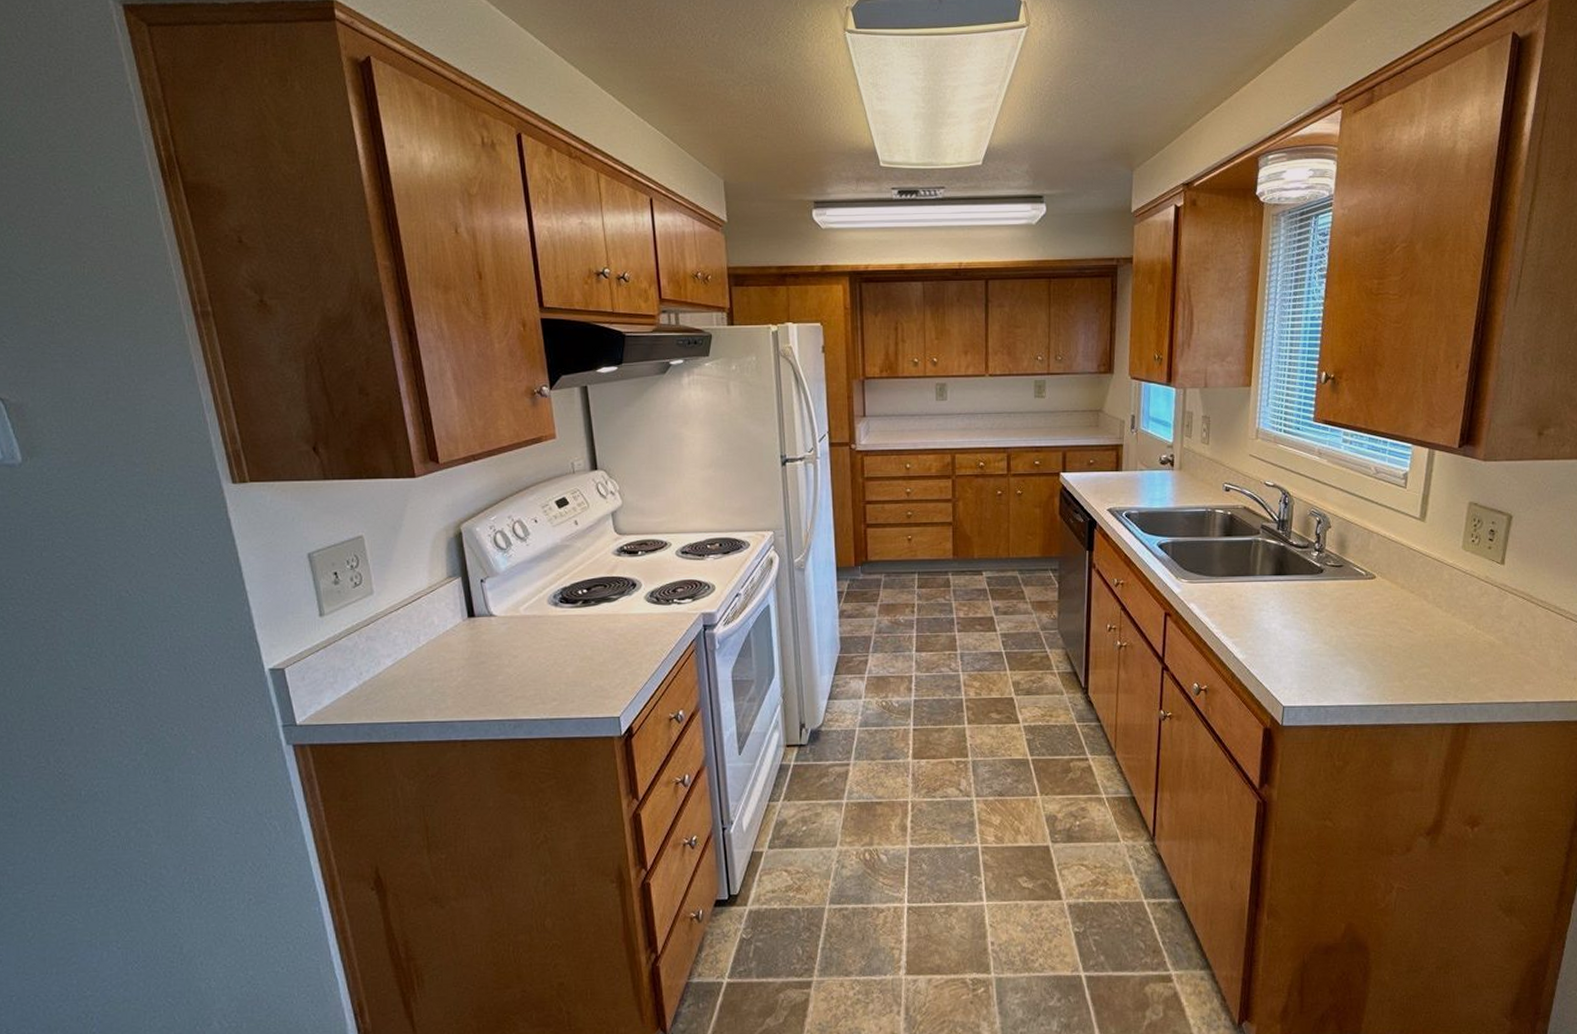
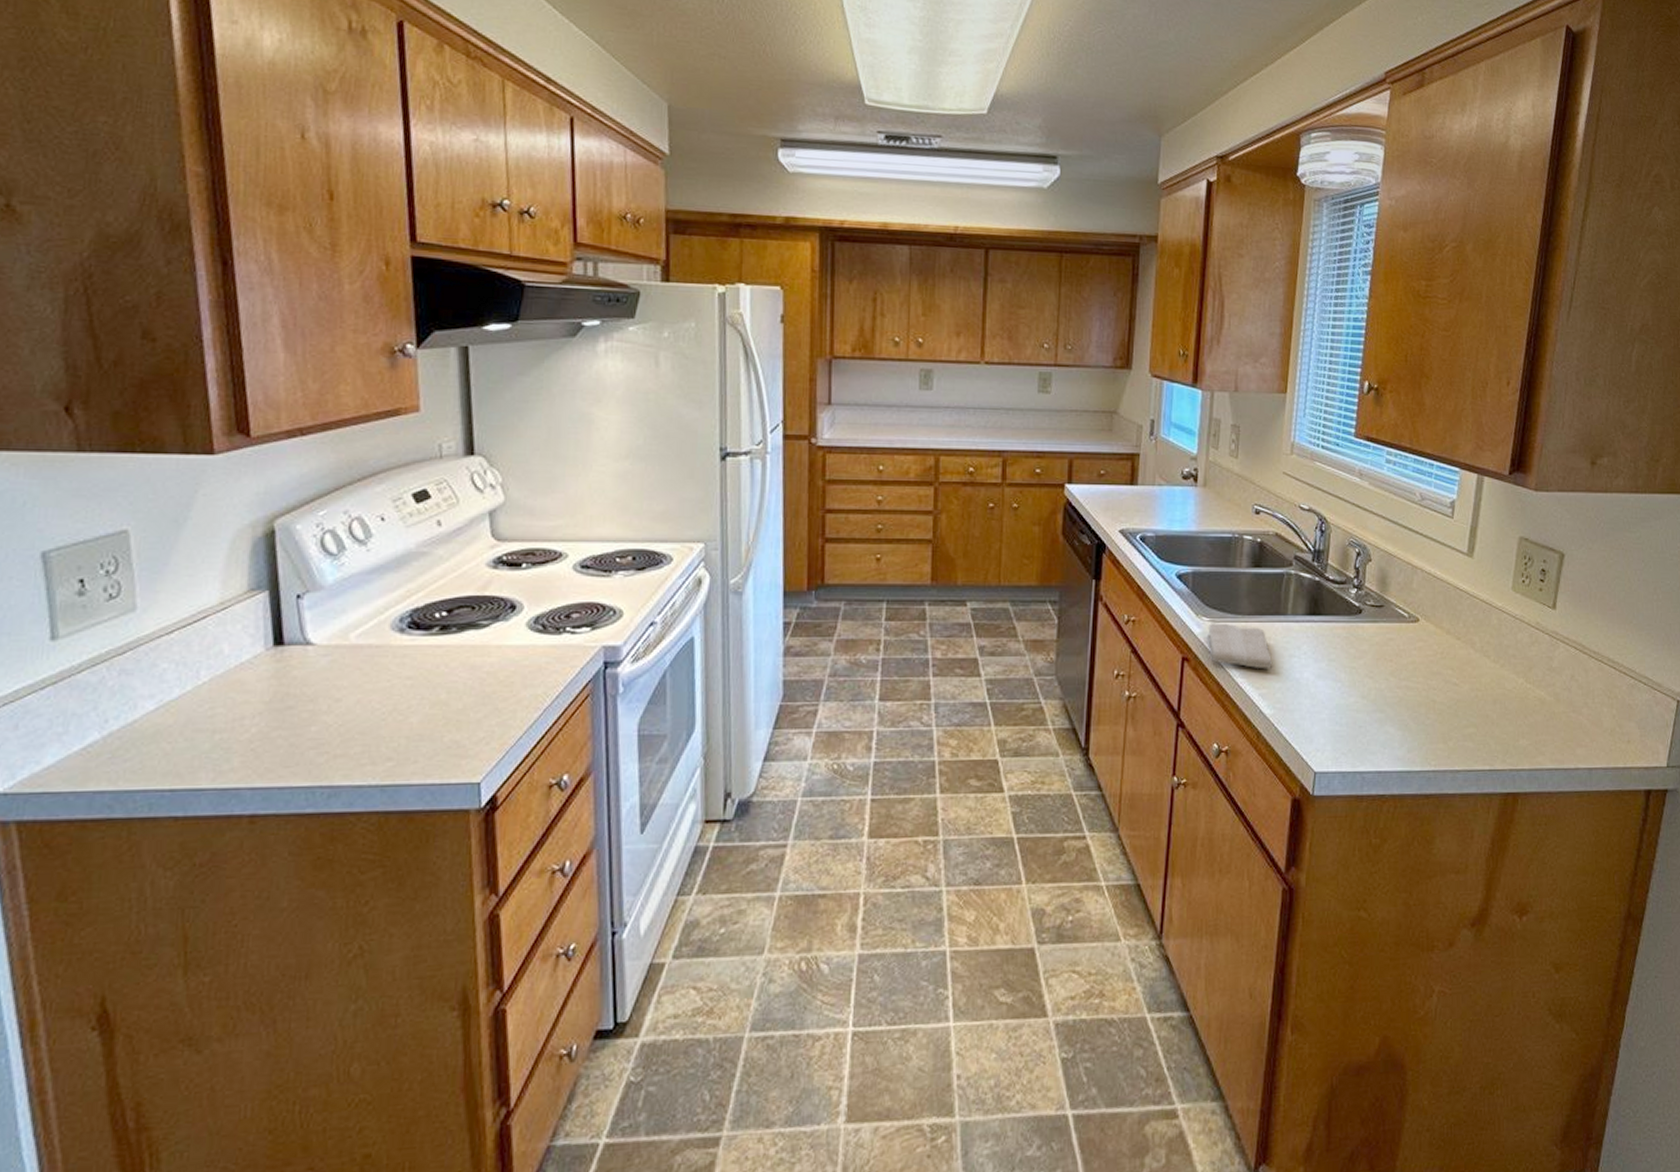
washcloth: none [1186,583,1244,622] -> present [1208,623,1273,669]

